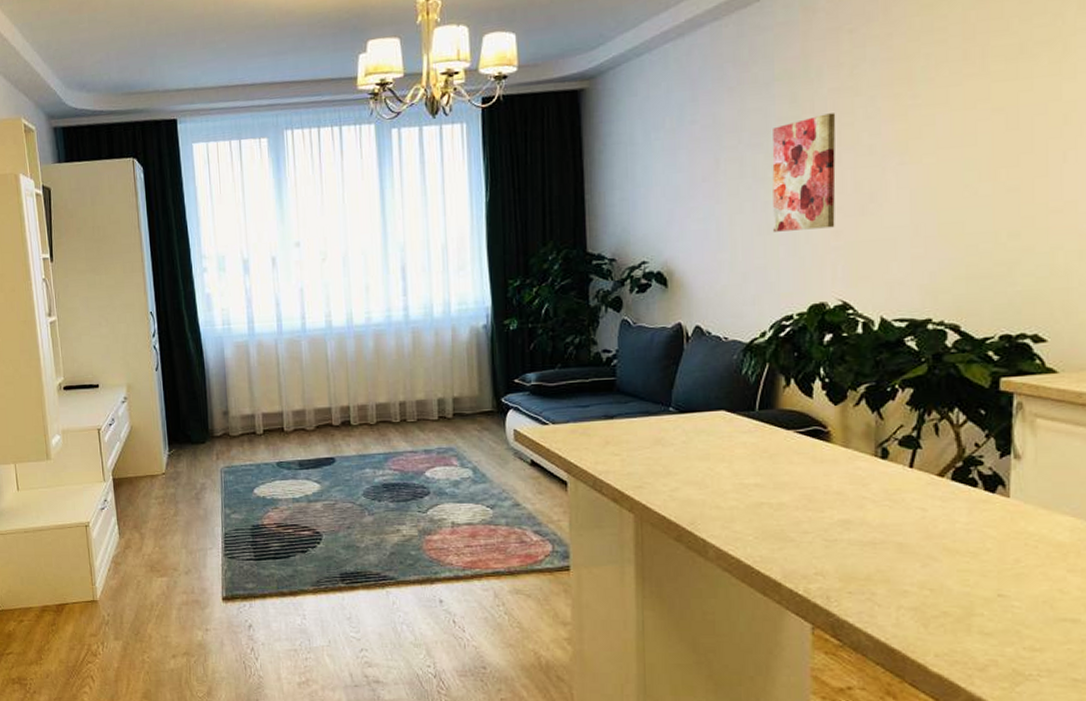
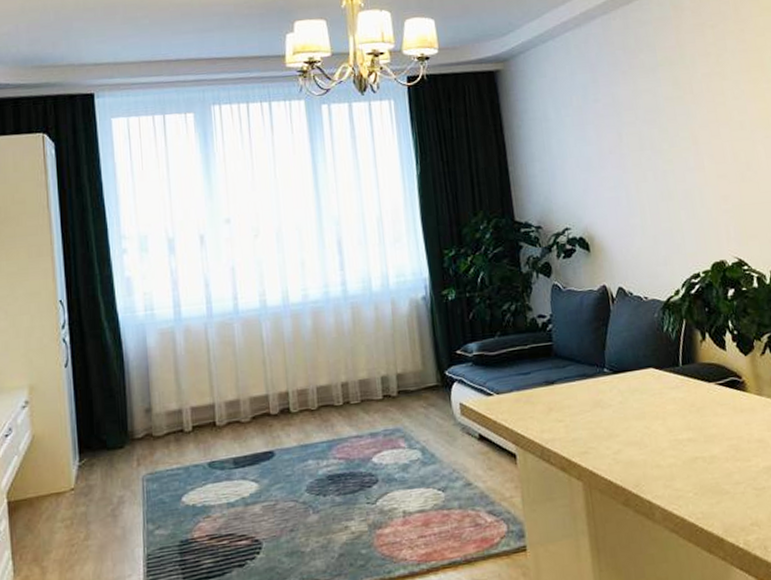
wall art: present [772,113,836,232] -> none [662,94,723,198]

